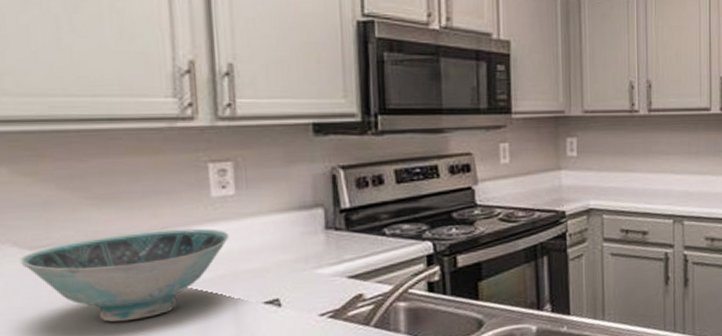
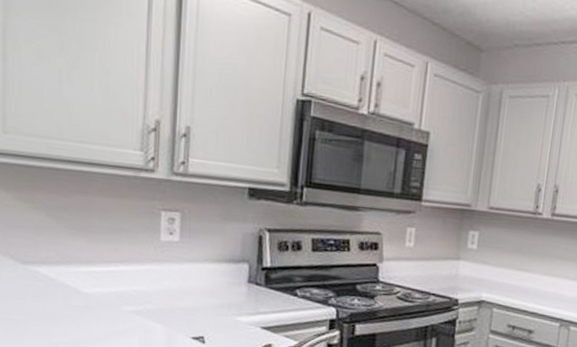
bowl: present [20,228,230,323] -> none [14,262,172,335]

